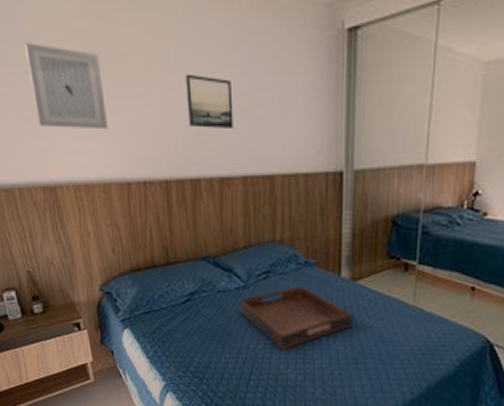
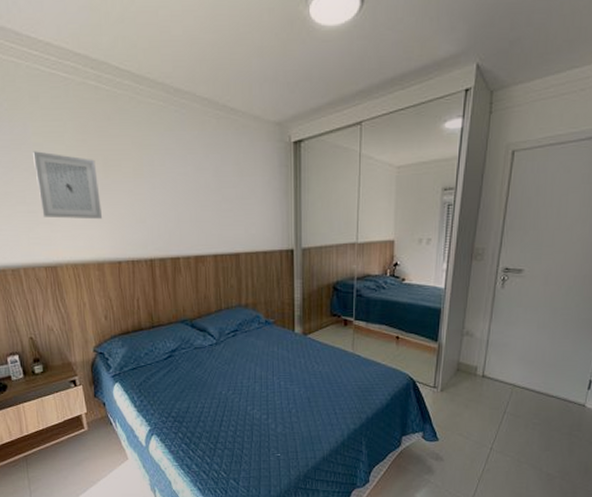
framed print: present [185,73,234,128] -> none [166,175,206,217]
serving tray: present [240,285,353,350] -> none [213,340,305,394]

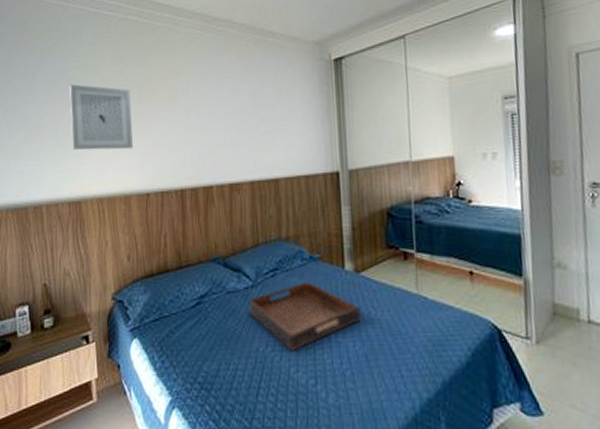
serving tray: none [213,340,305,394] -> present [249,281,360,351]

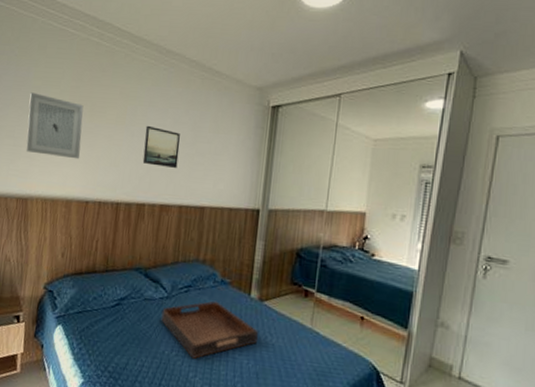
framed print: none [201,100,242,143] -> present [142,125,180,168]

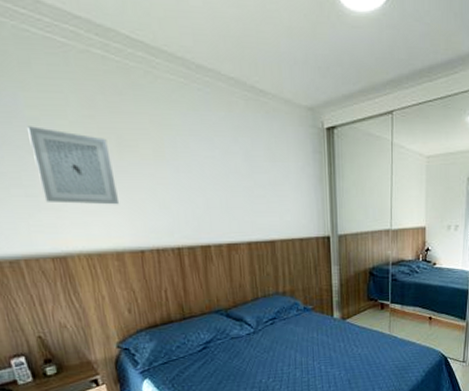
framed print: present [142,125,180,168] -> none [191,158,238,203]
serving tray: present [161,300,258,359] -> none [251,327,345,380]

